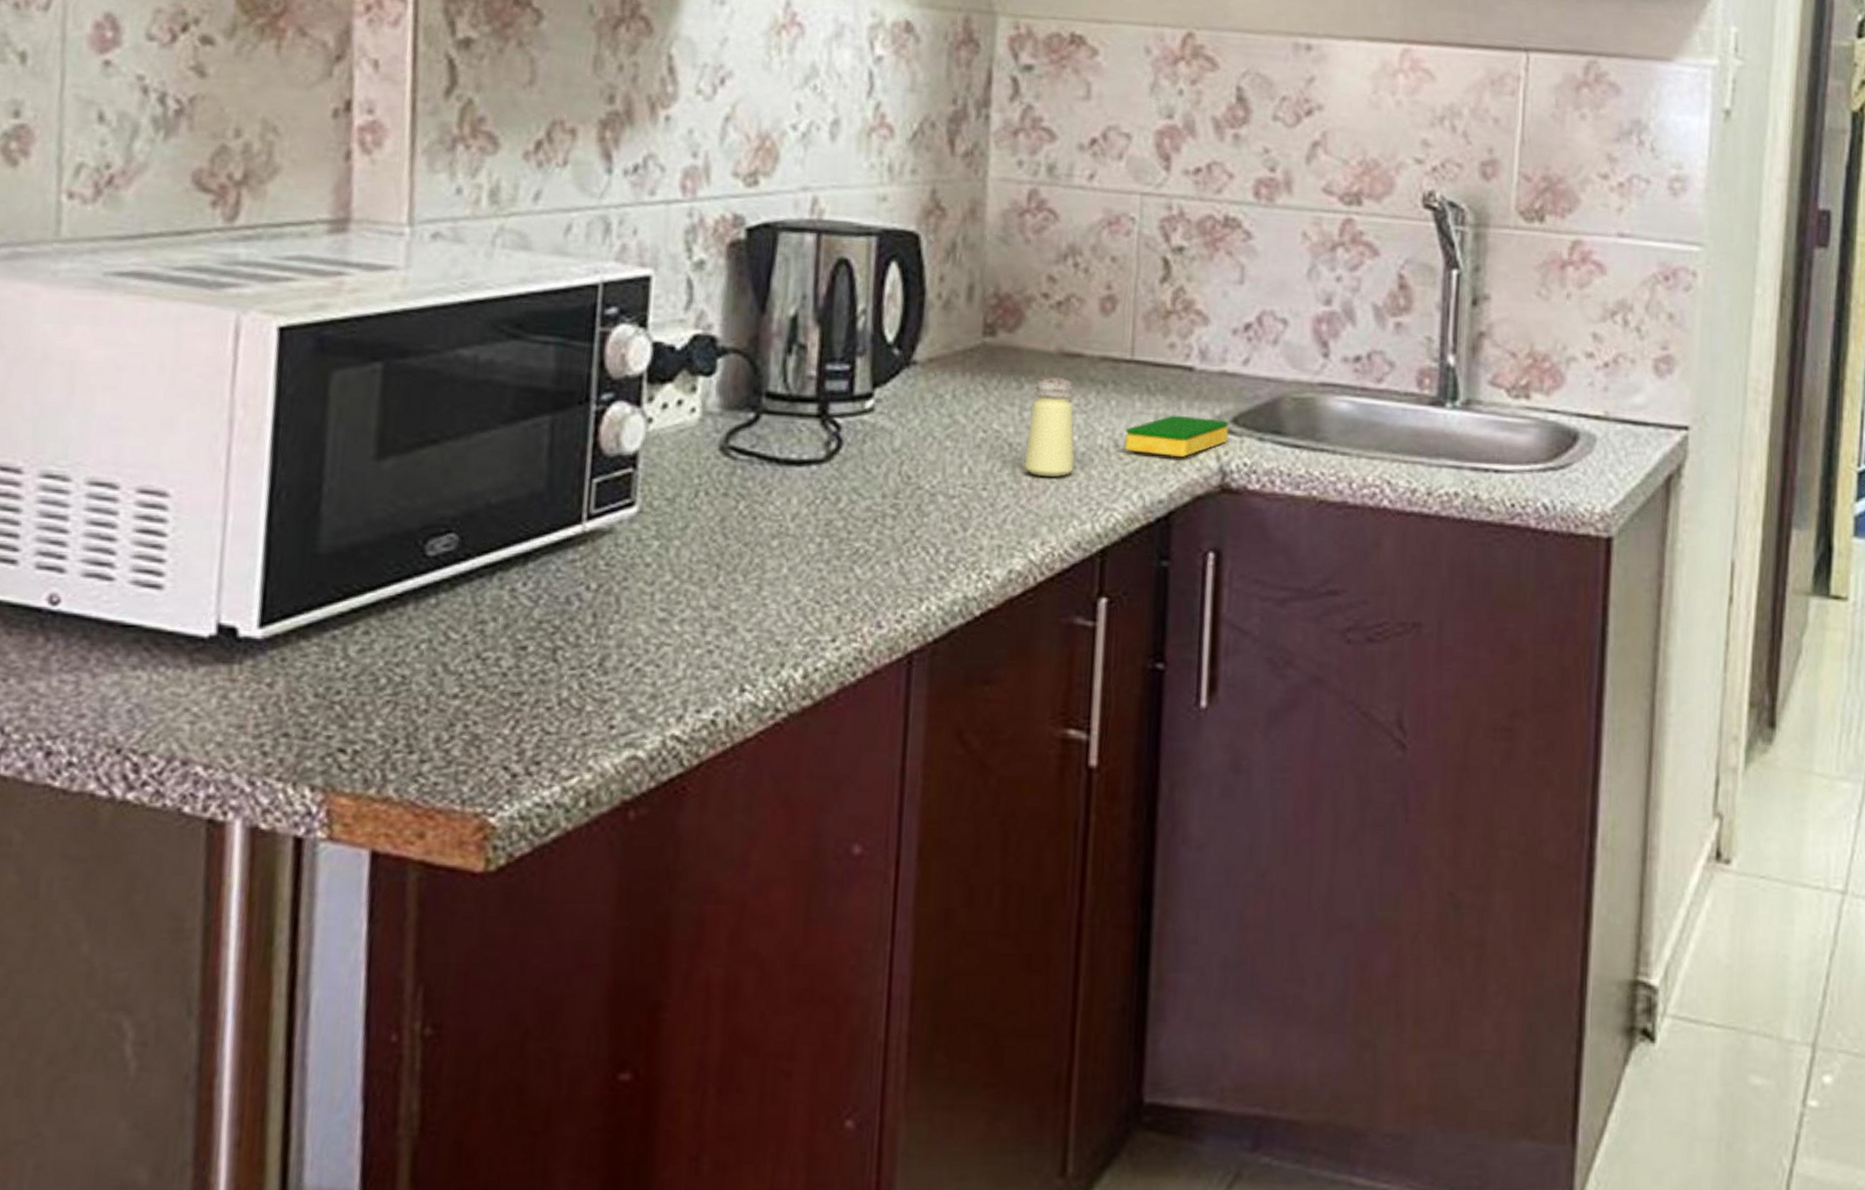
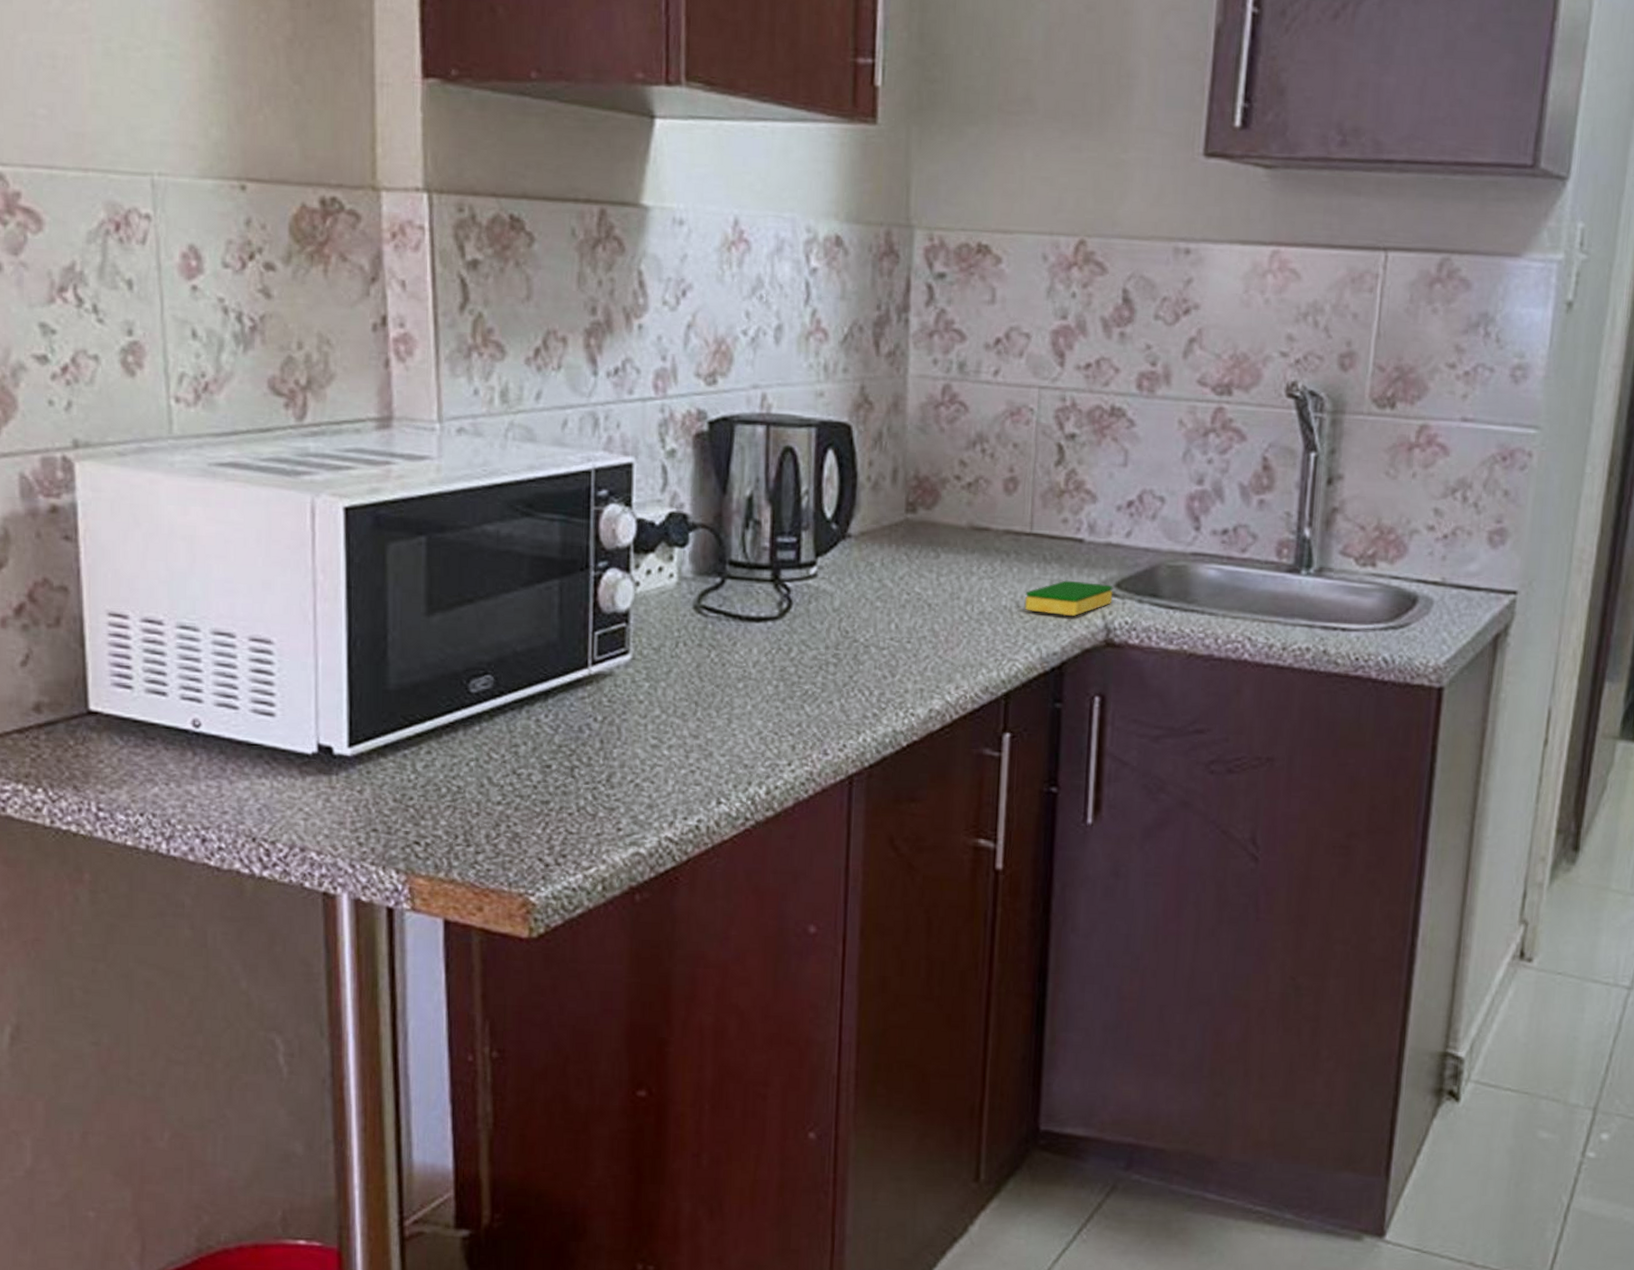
saltshaker: present [1024,376,1075,477] -> none [941,547,983,632]

